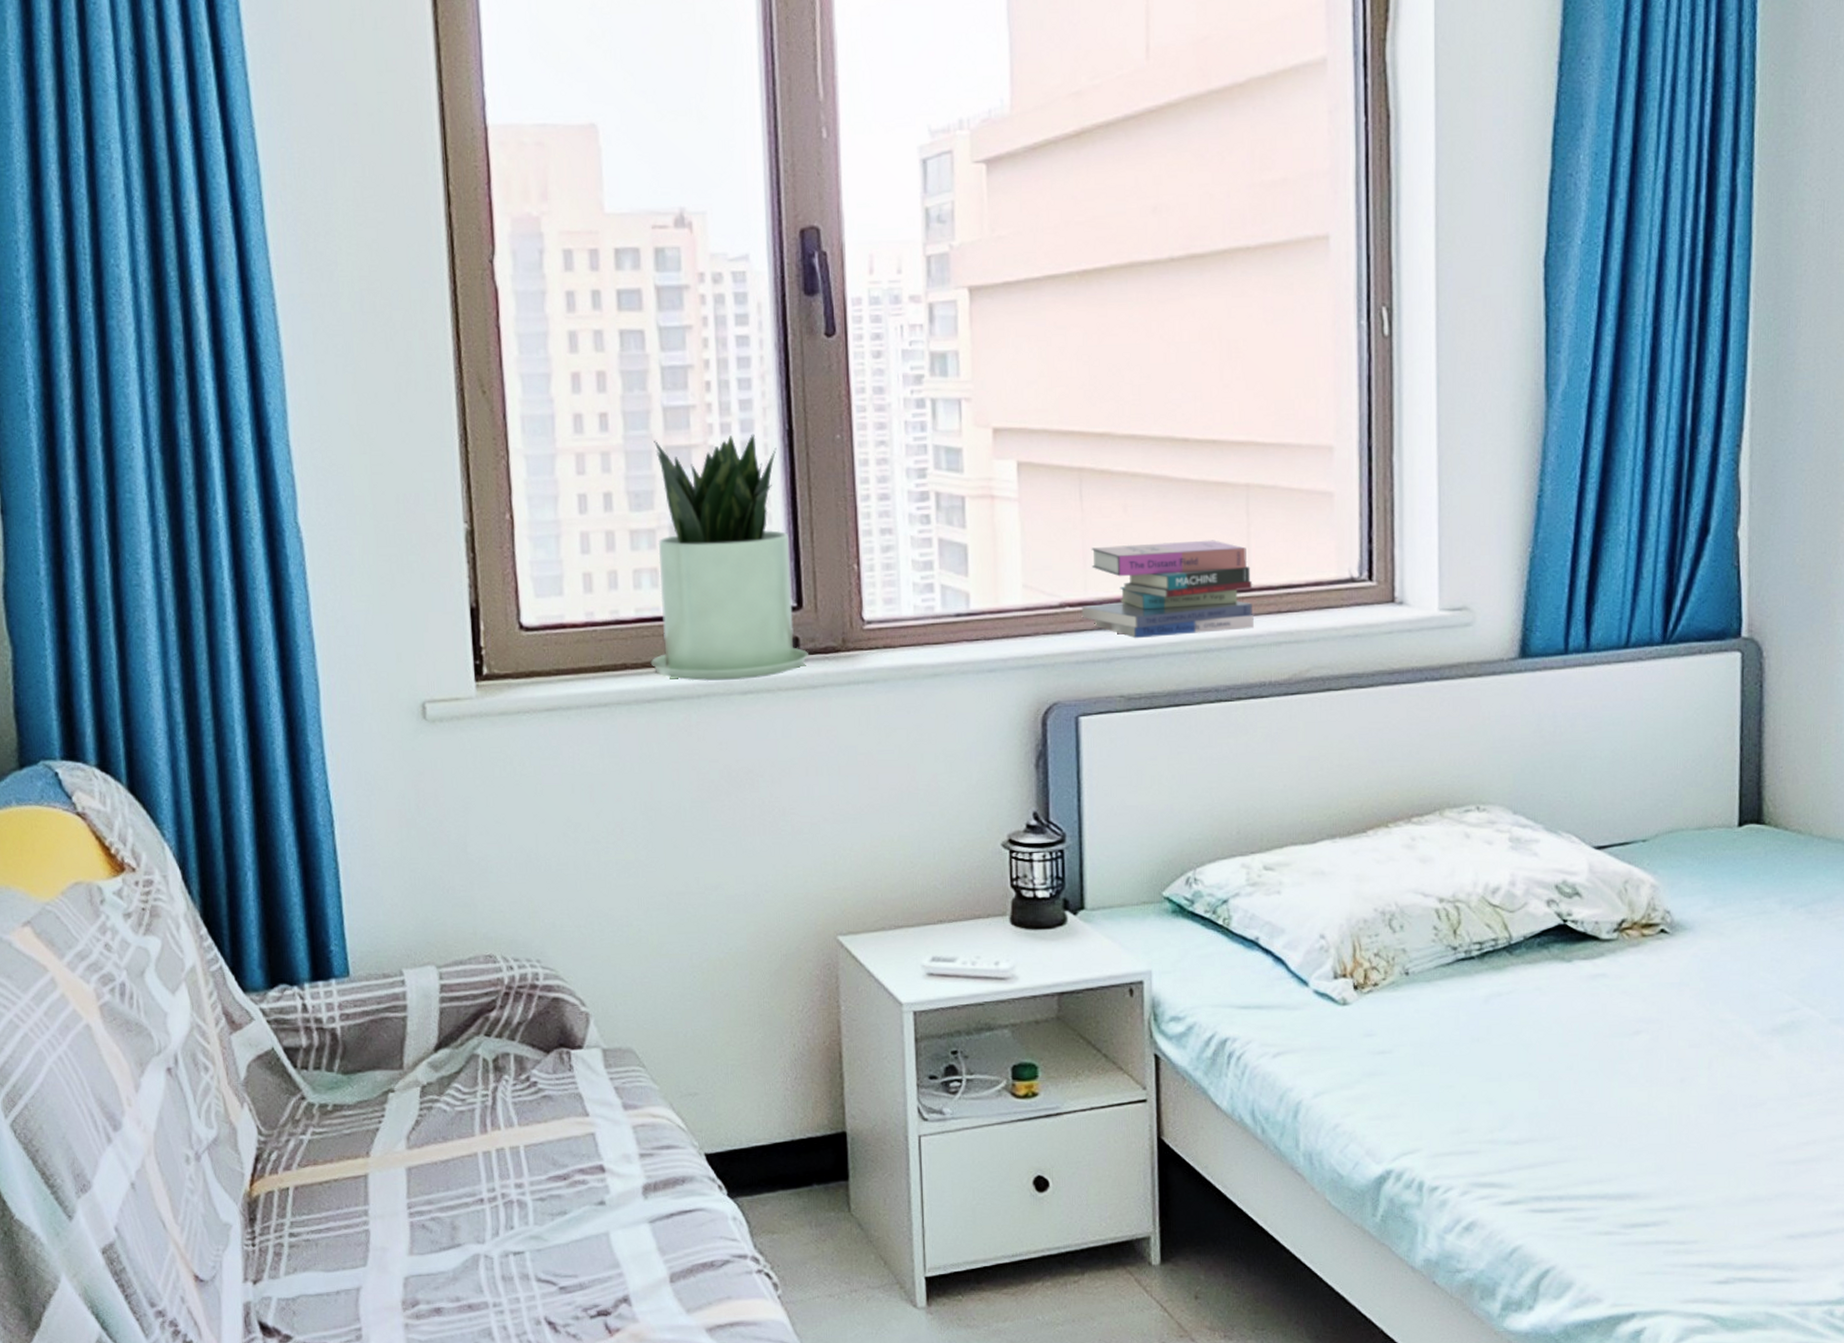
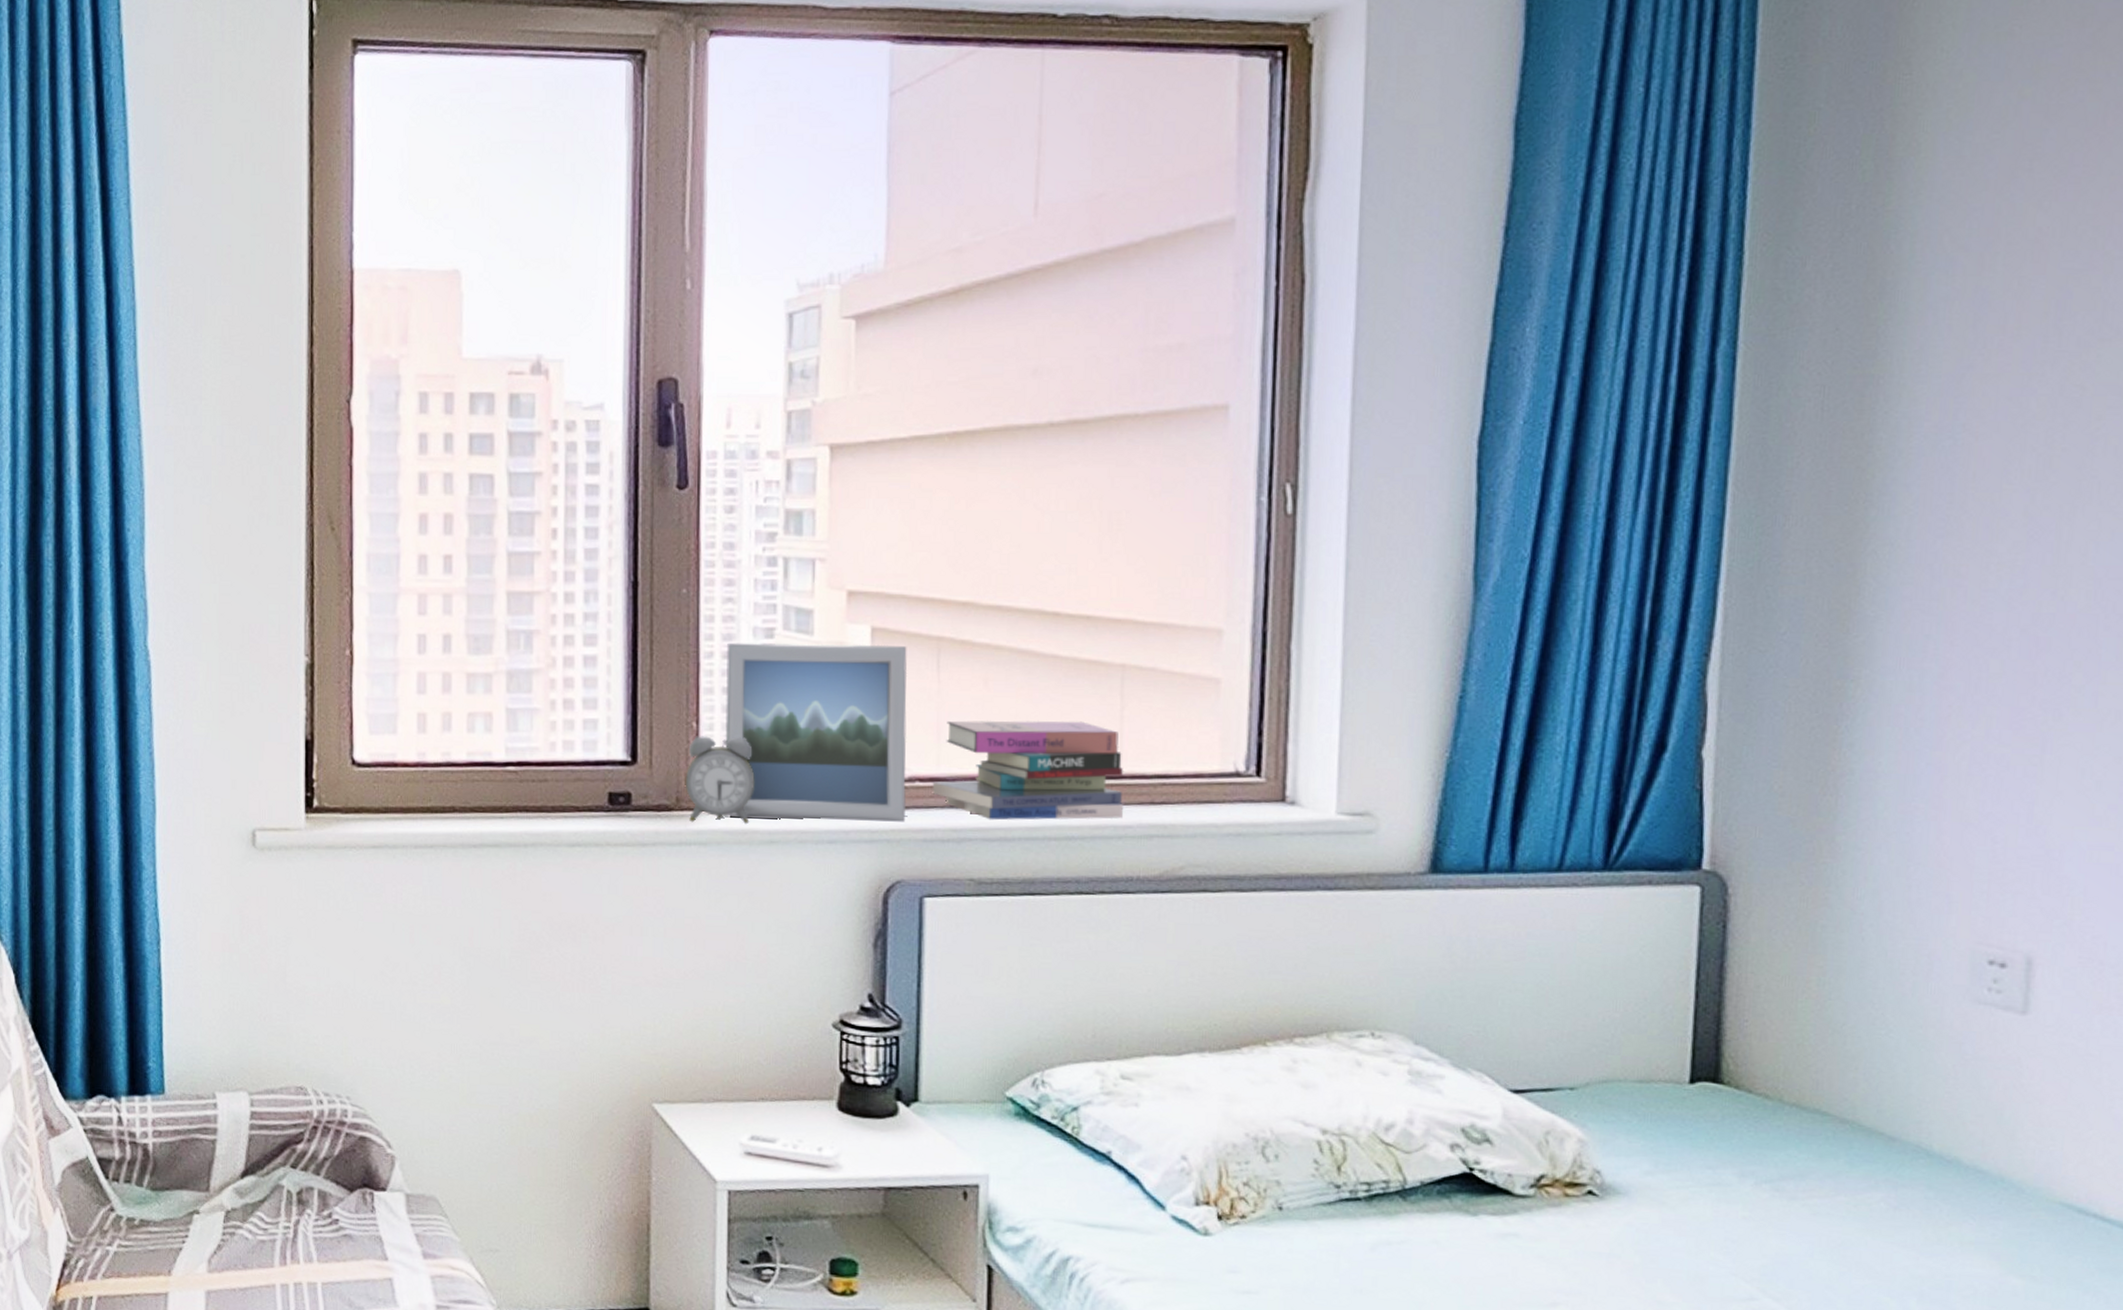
planter: present [650,434,810,682] -> none [479,583,641,832]
alarm clock: none [849,576,916,662] -> present [685,736,755,825]
picture frame: none [882,478,1058,653] -> present [725,643,907,822]

